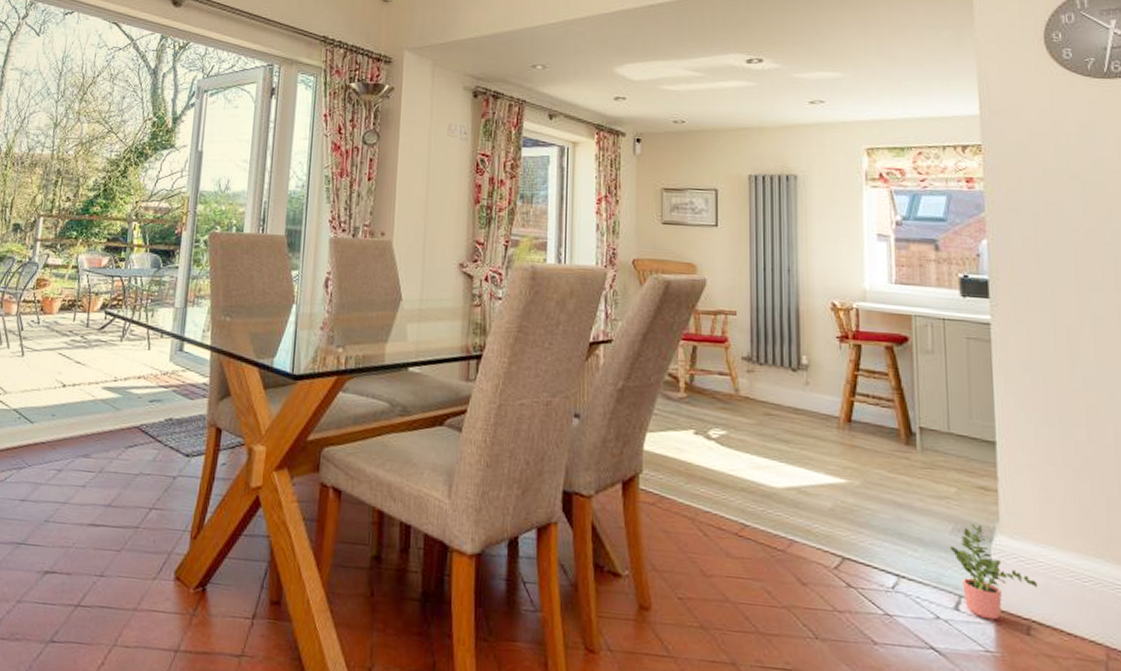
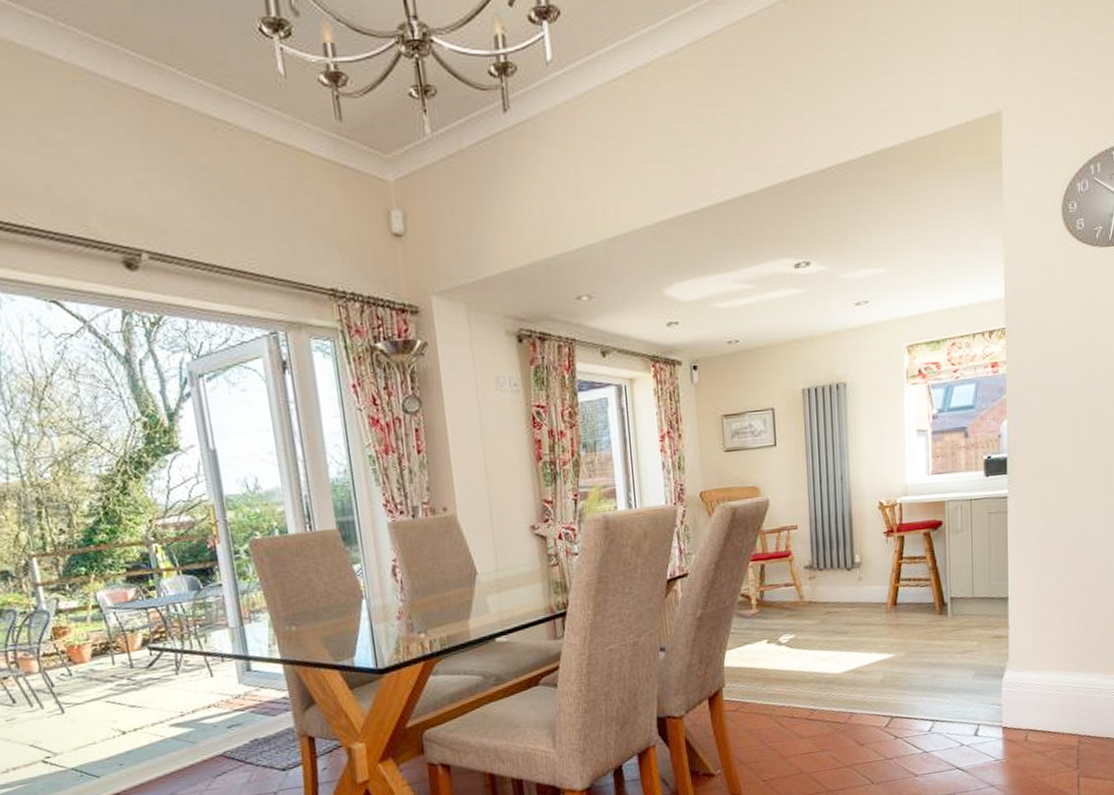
potted plant: present [949,524,1038,620] -> none [971,667,1035,737]

